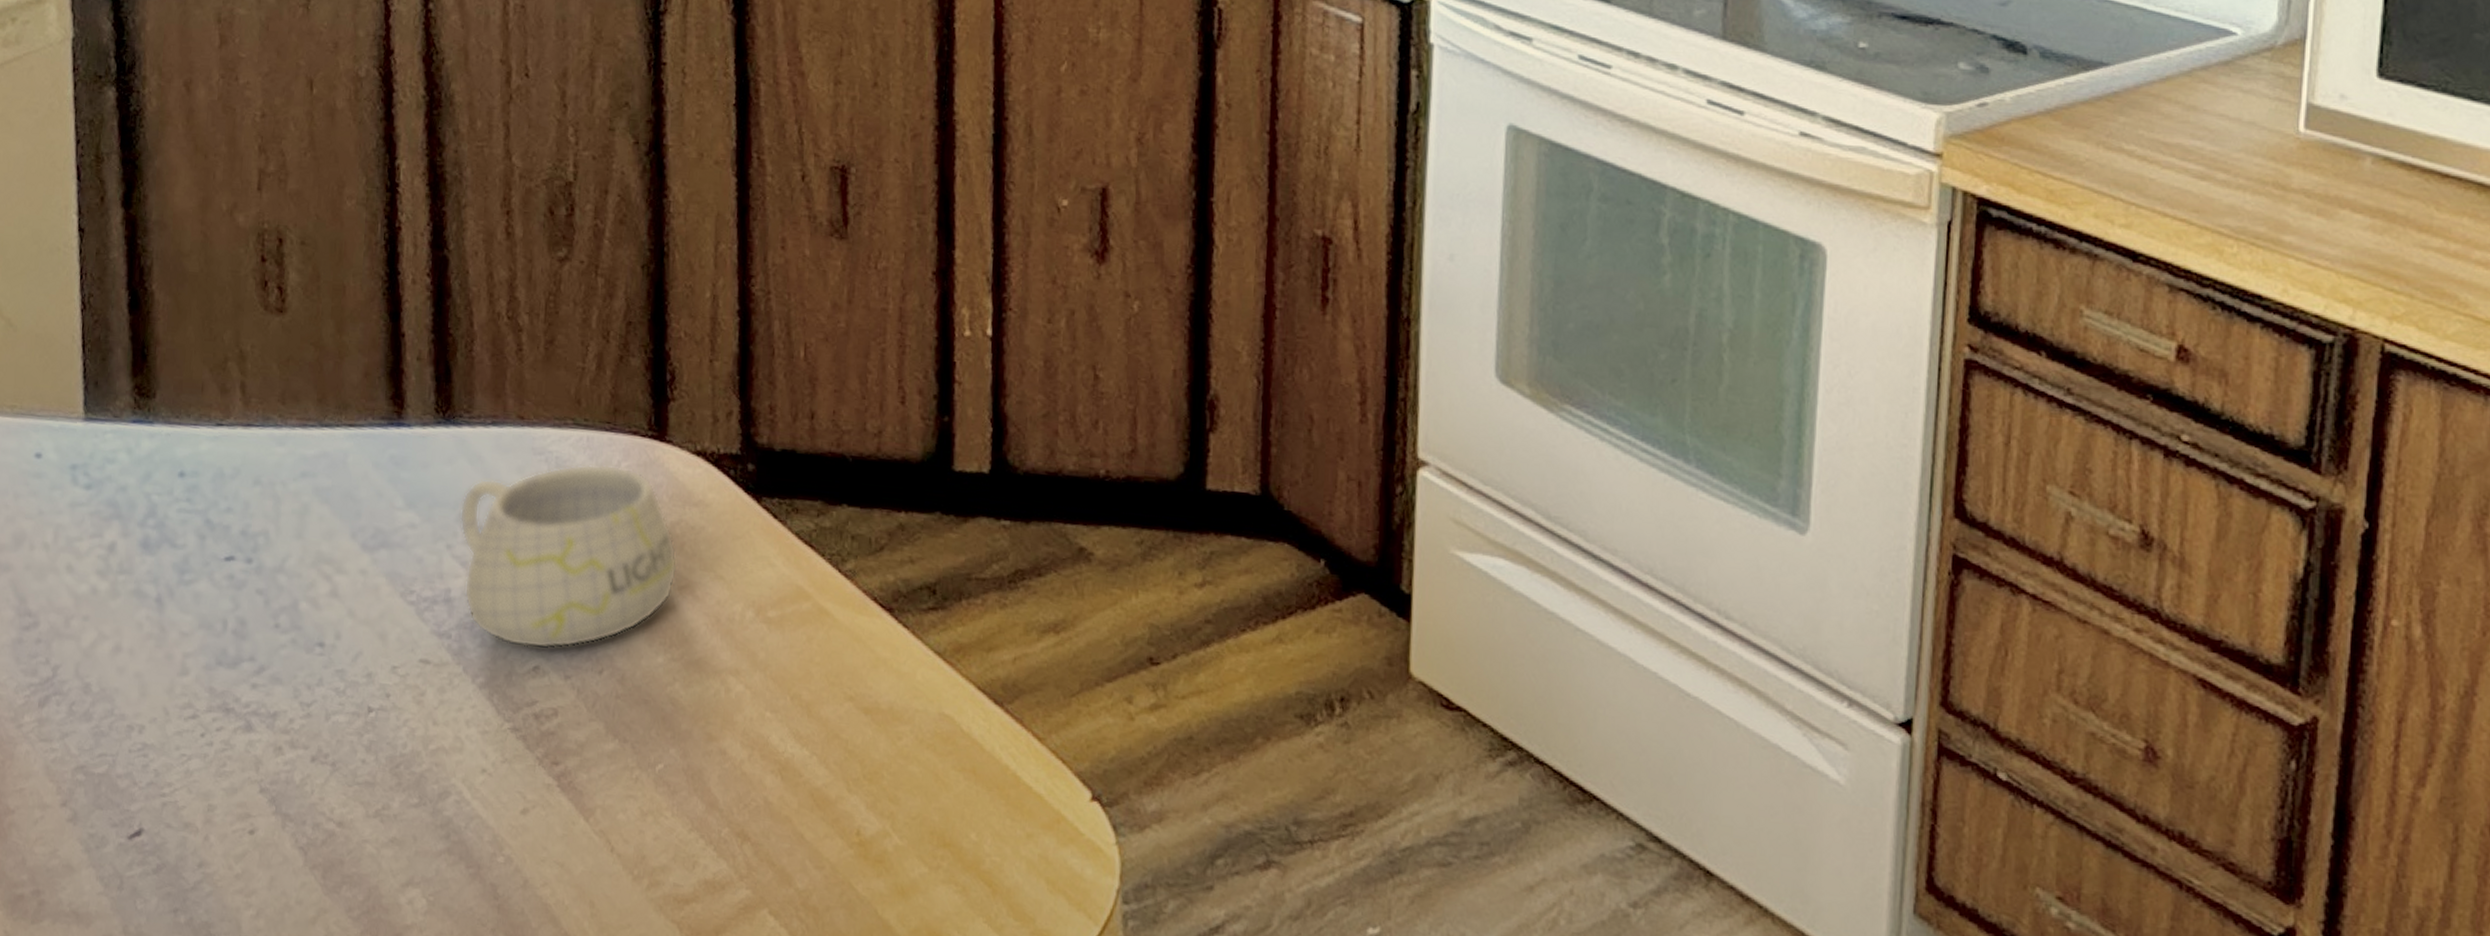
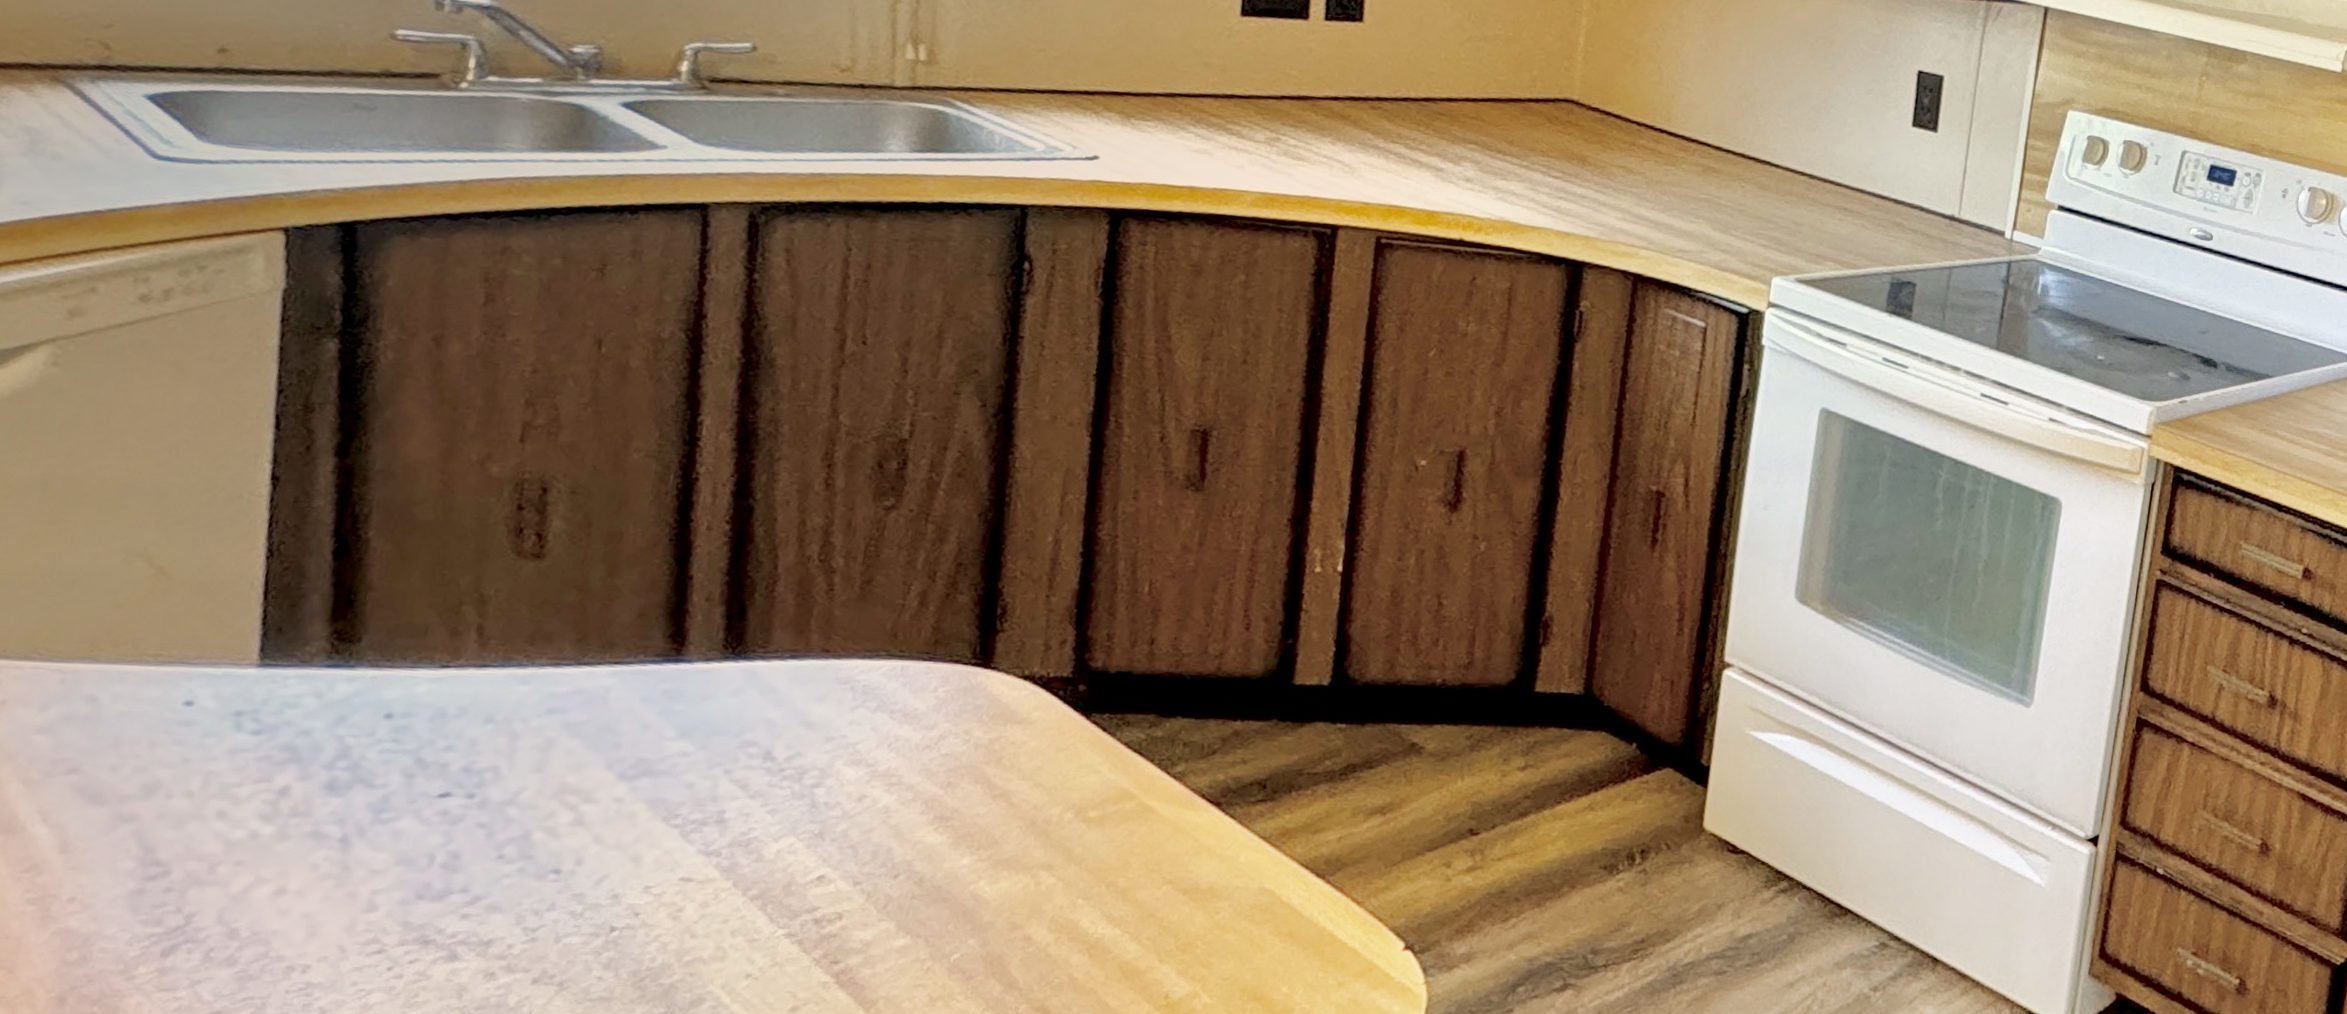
mug: present [459,464,678,649] -> none [741,690,994,860]

